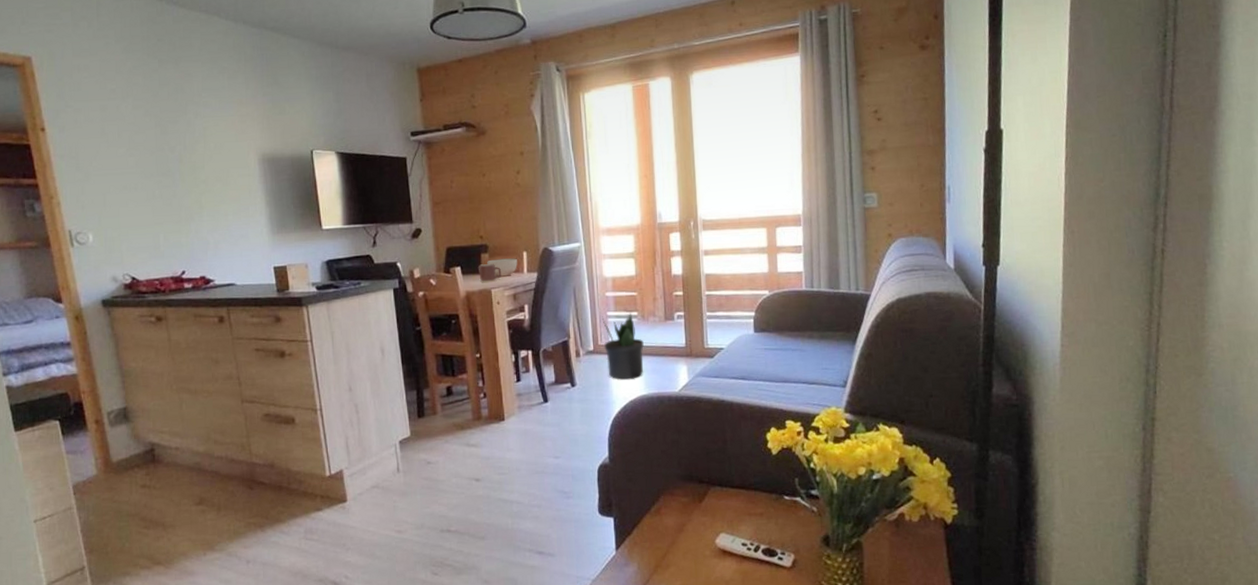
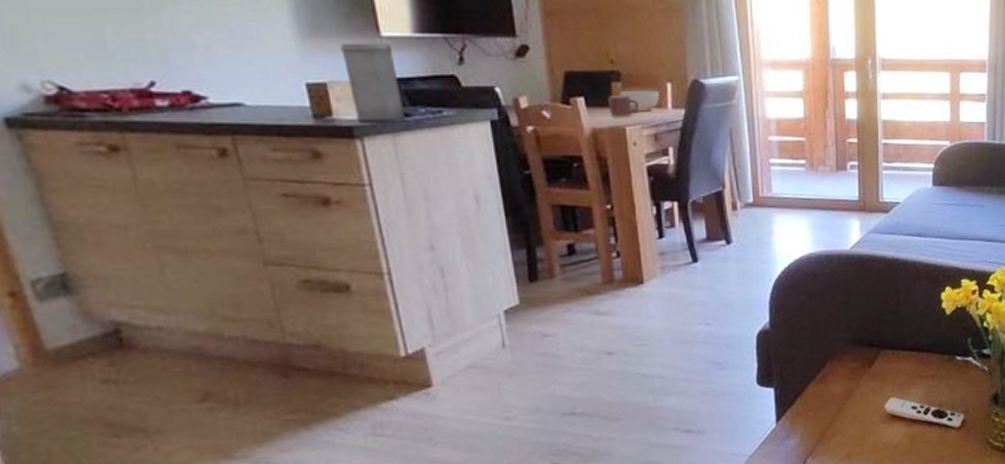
canister: none [296,234,337,295] -> present [341,42,407,123]
planter: present [602,313,644,380] -> none [763,160,812,236]

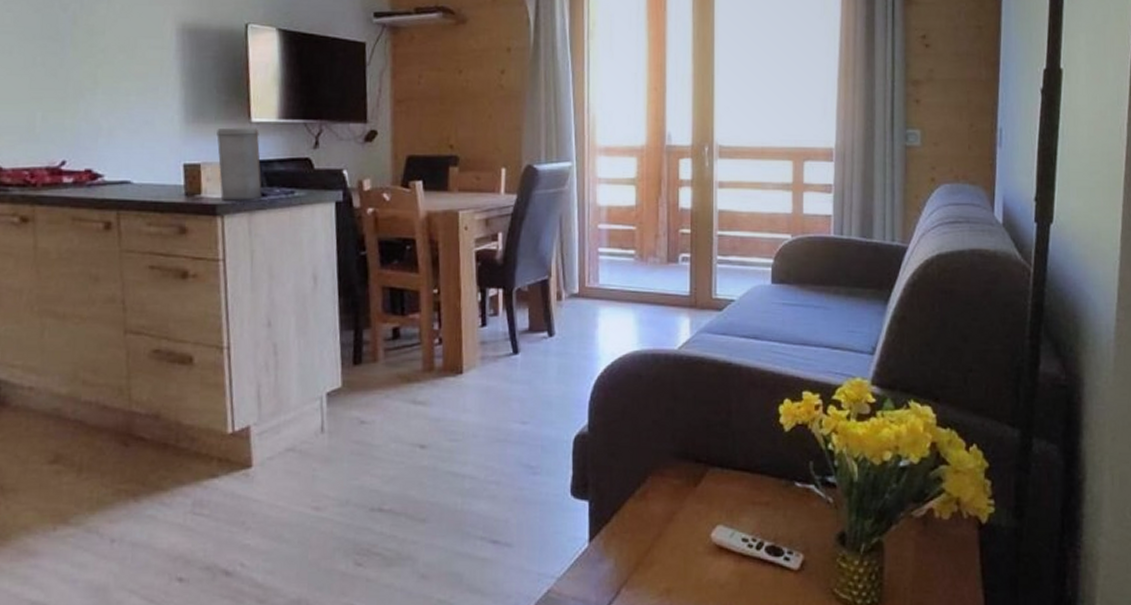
mug: present [608,95,639,119] -> none [445,180,473,203]
bowl: present [618,90,660,112] -> none [455,174,493,196]

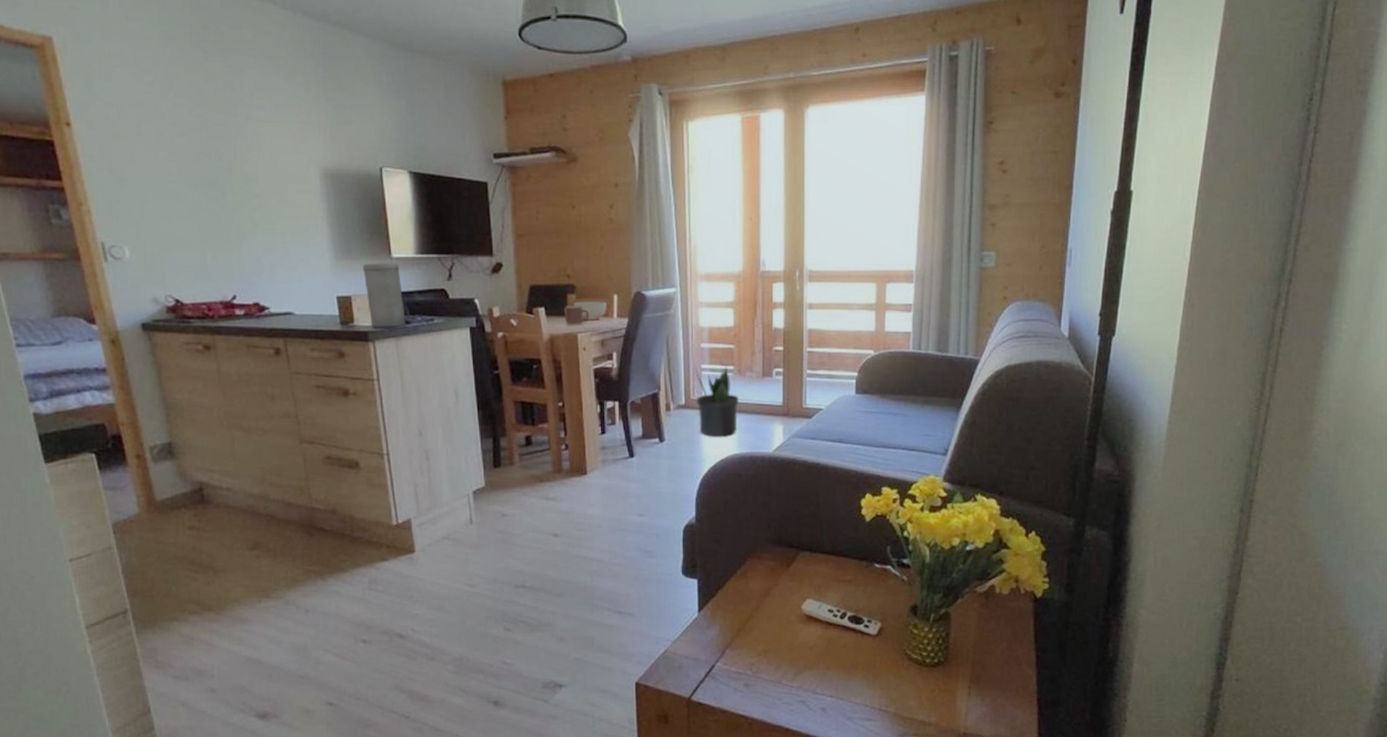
mug: none [445,180,473,203] -> present [564,306,589,327]
bowl: none [455,174,493,196] -> present [573,301,607,321]
planter: none [591,250,640,331] -> present [695,366,739,437]

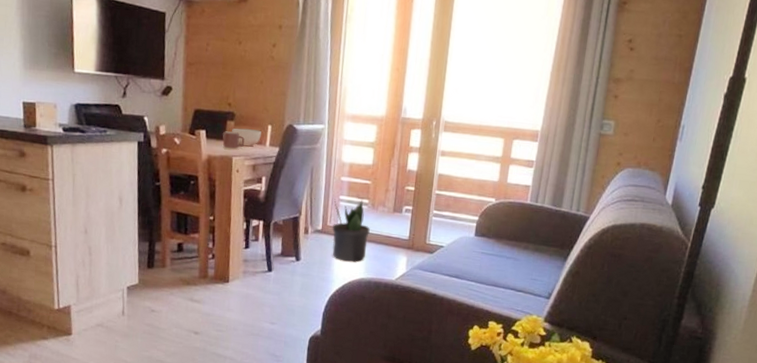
canister: present [363,263,407,329] -> none [48,75,83,136]

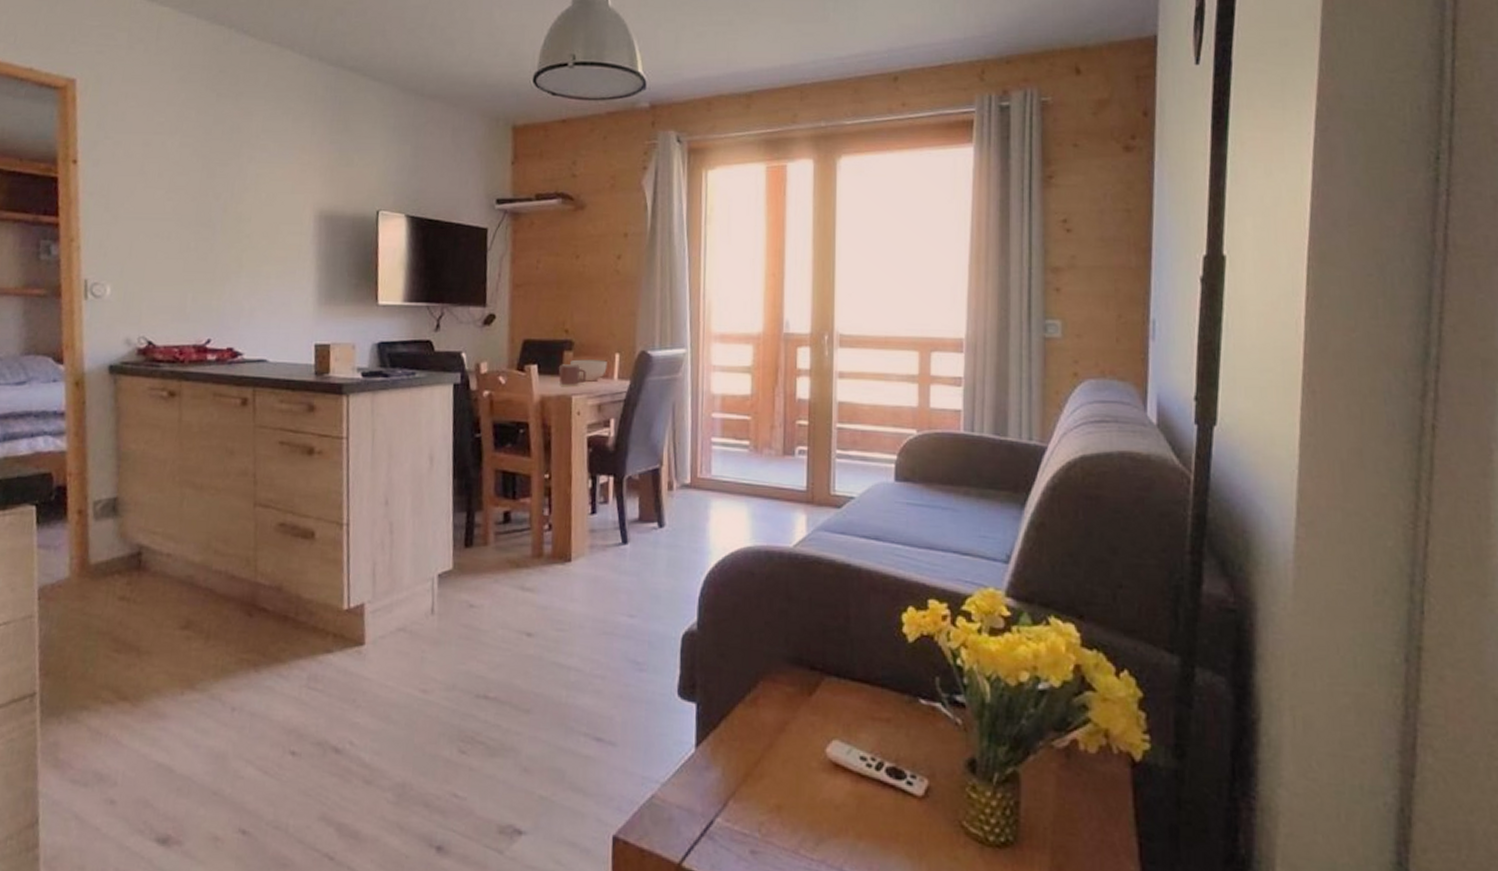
planter: present [331,199,370,262] -> none [703,441,754,525]

